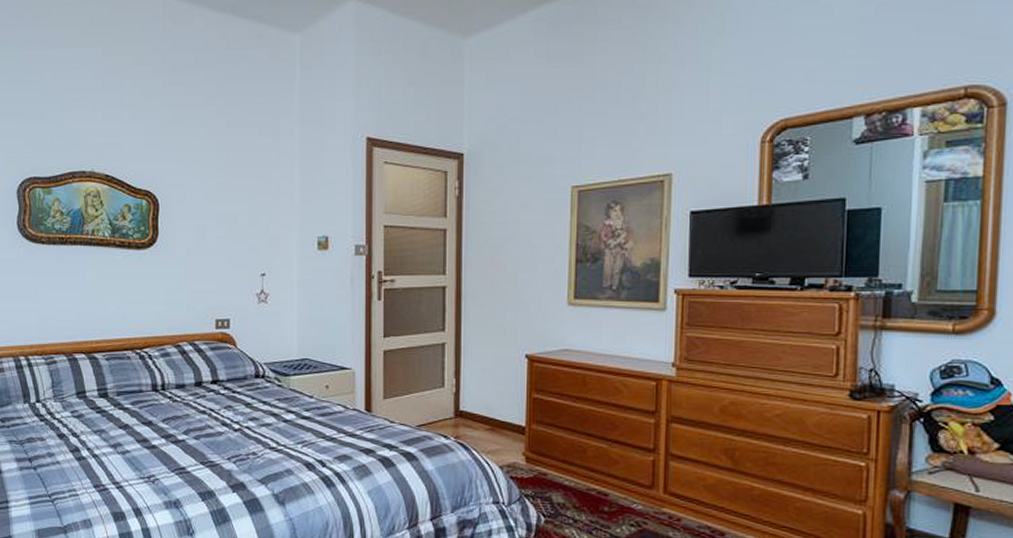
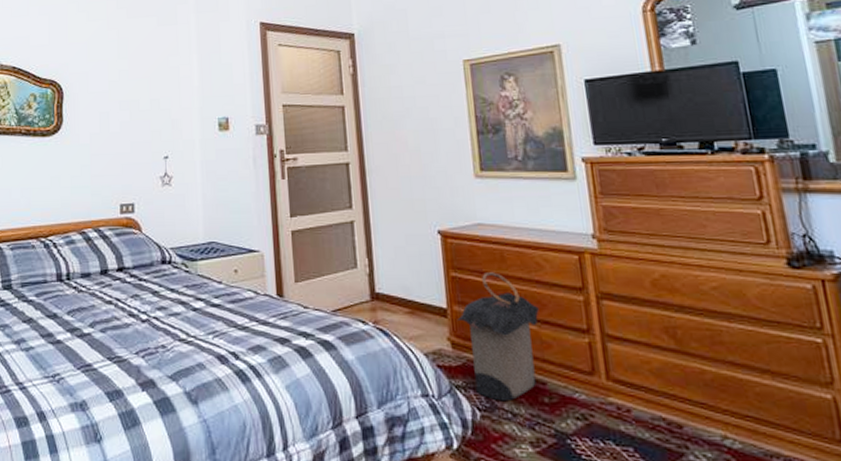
laundry hamper: none [533,395,611,509] -> present [456,272,539,402]

